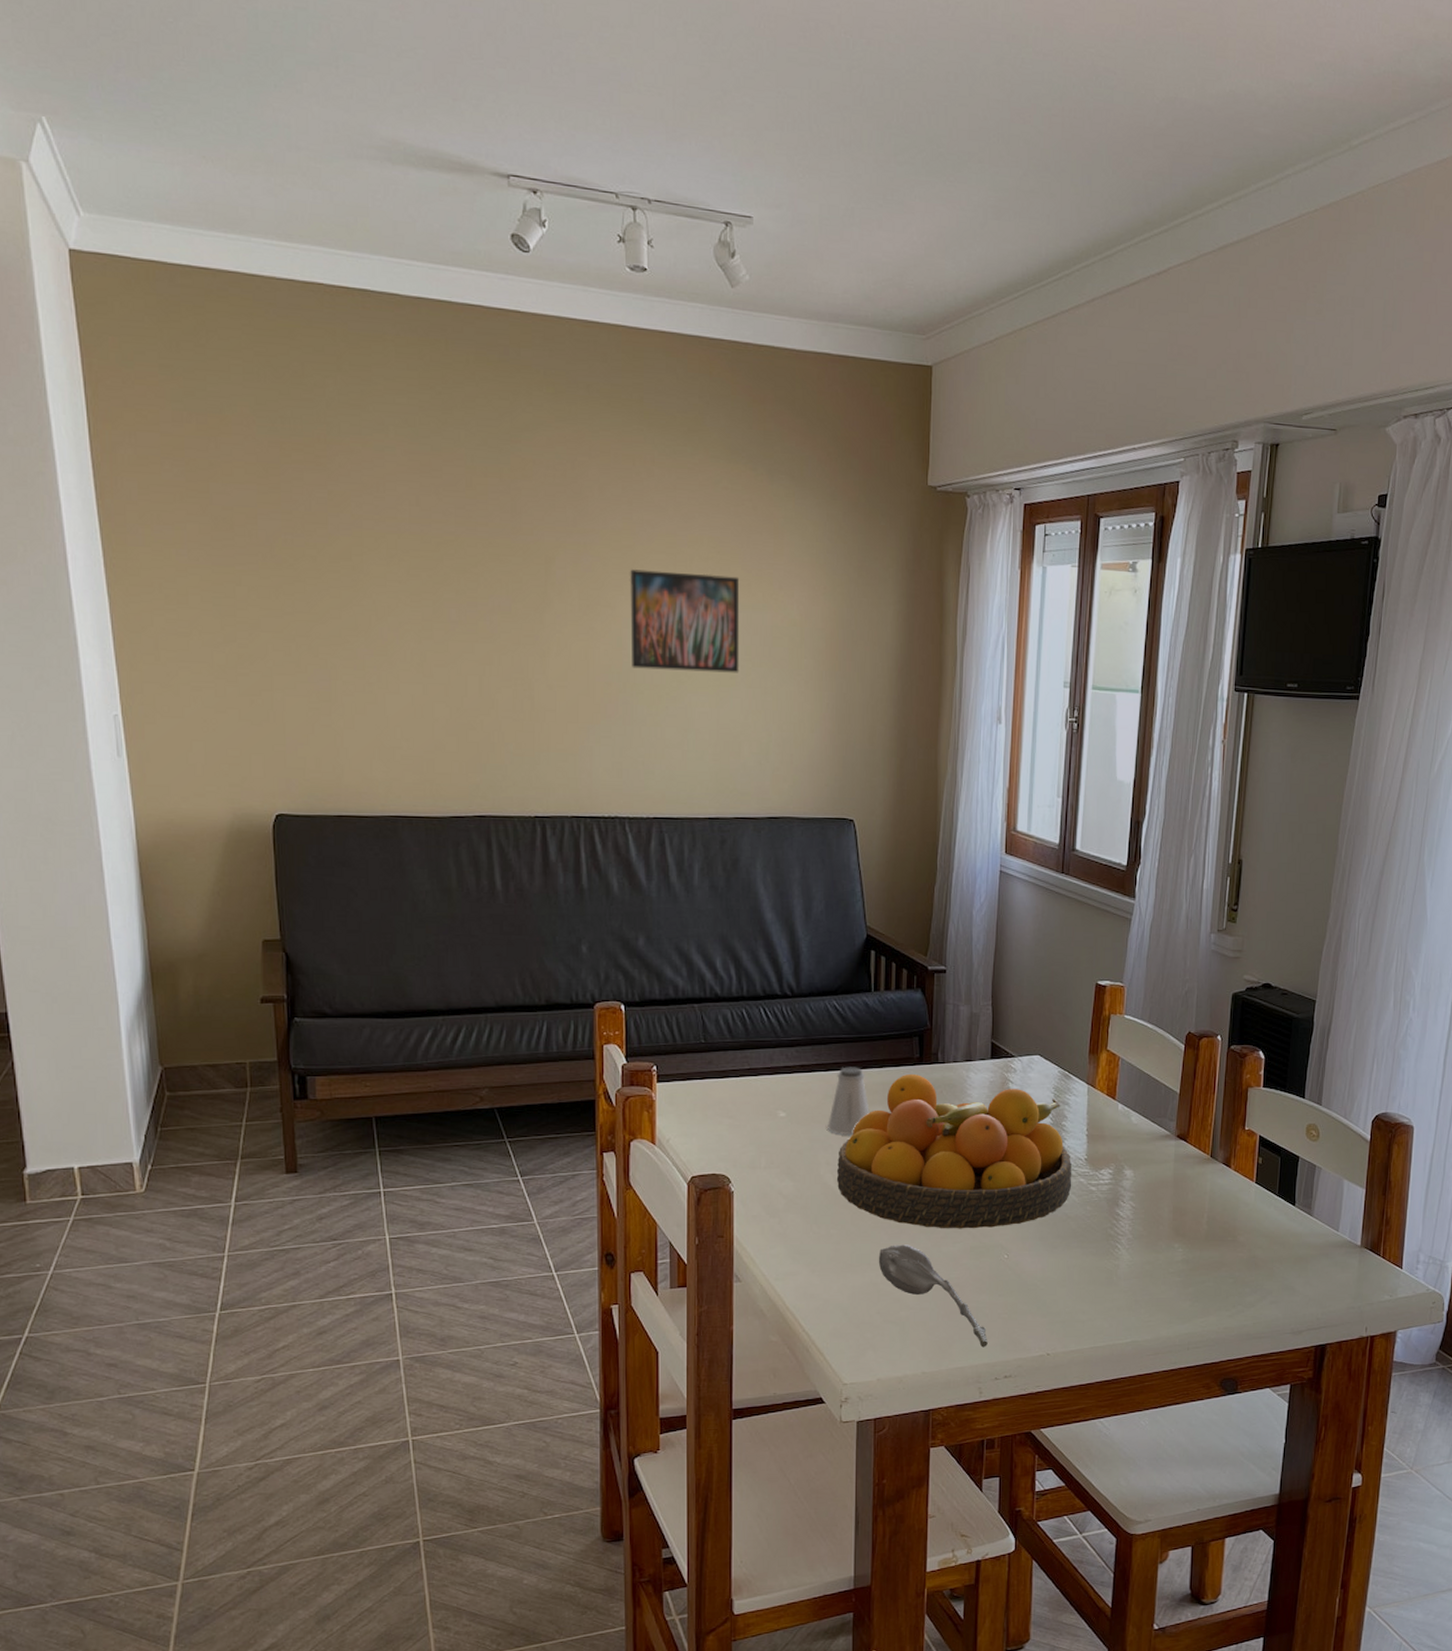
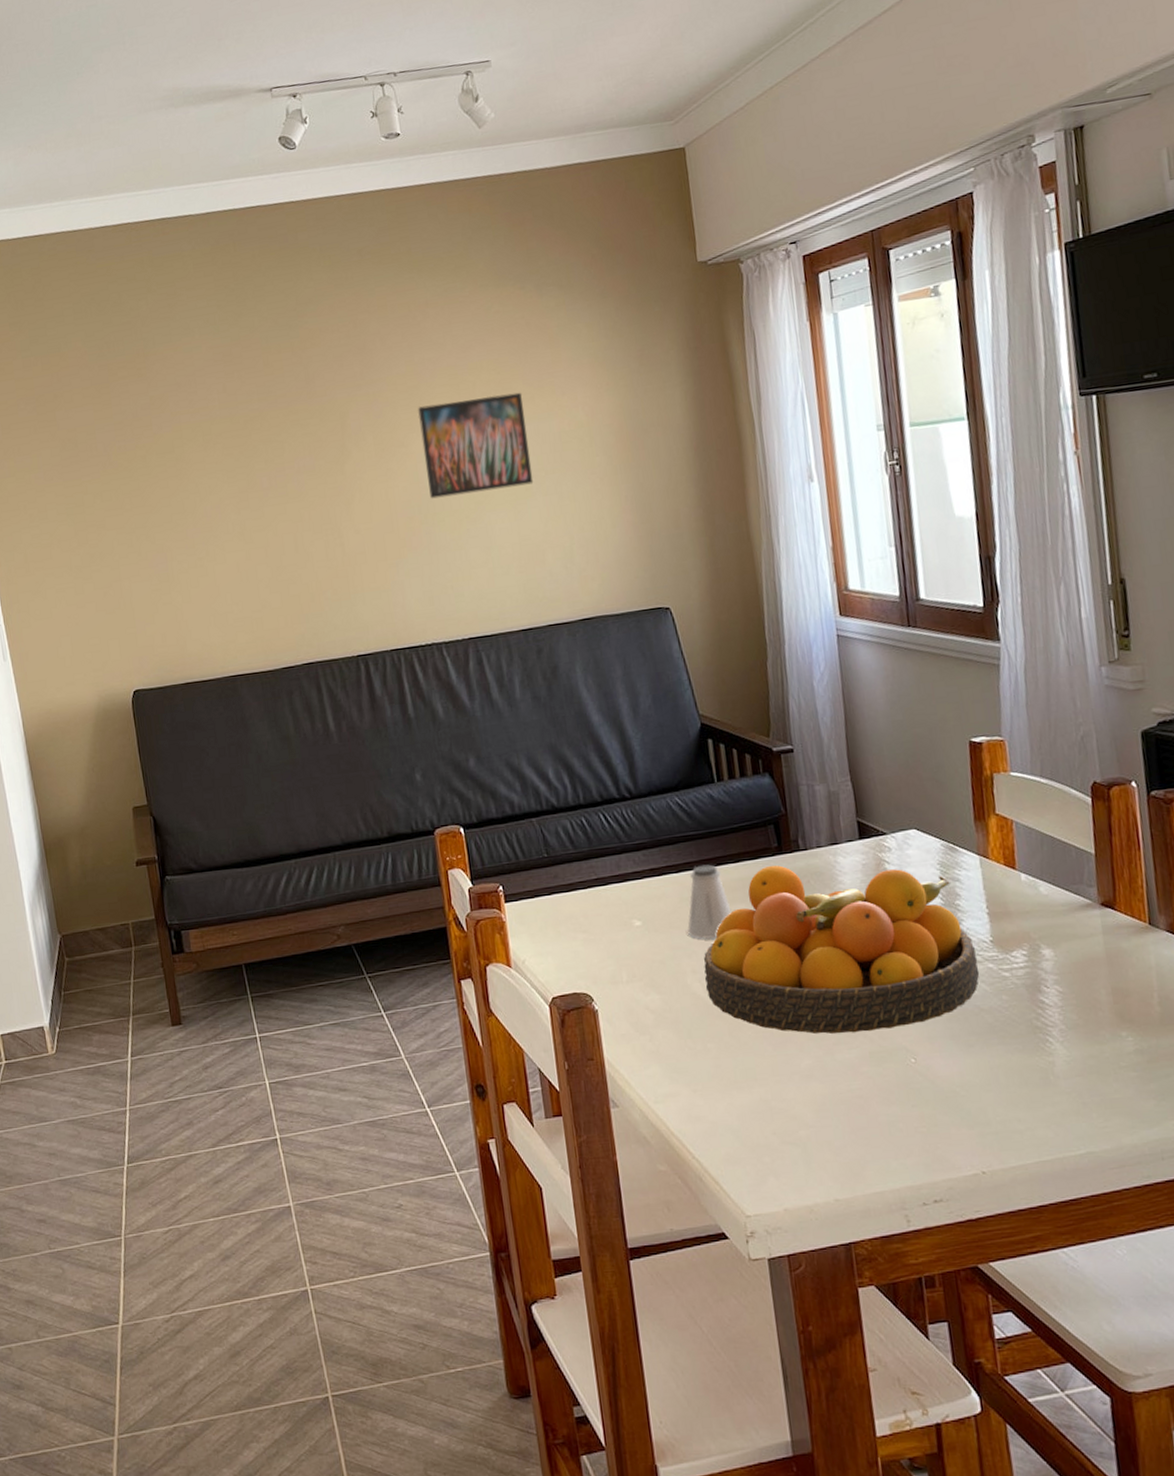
spoon: present [878,1244,988,1348] -> none [765,1054,908,1168]

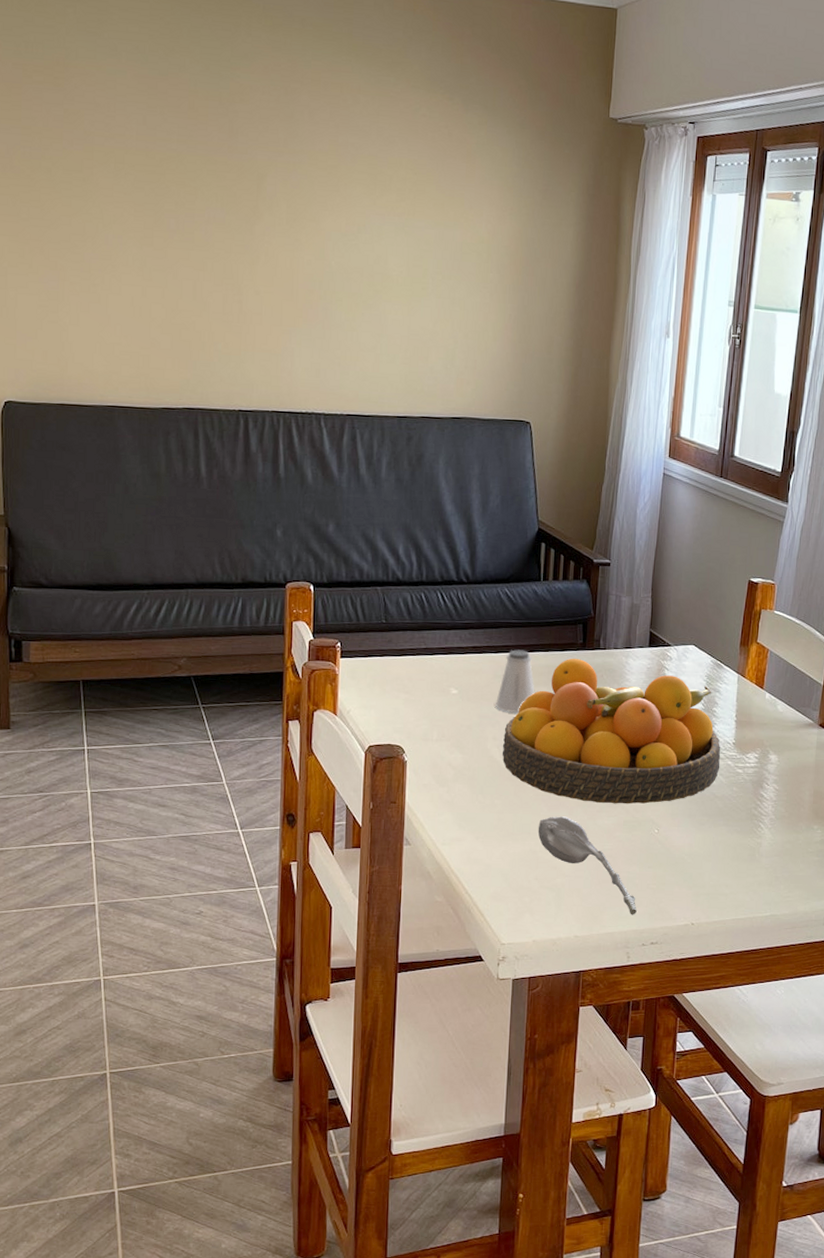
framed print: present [417,392,534,499] -> none [332,187,434,285]
spoon: none [765,1054,908,1168] -> present [538,816,637,915]

